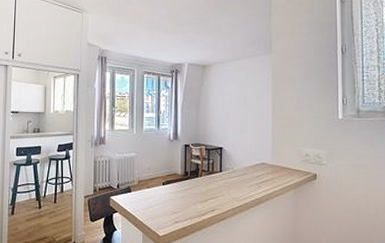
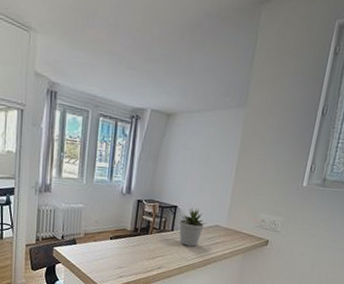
potted plant: none [227,148,253,186] -> present [179,207,207,247]

